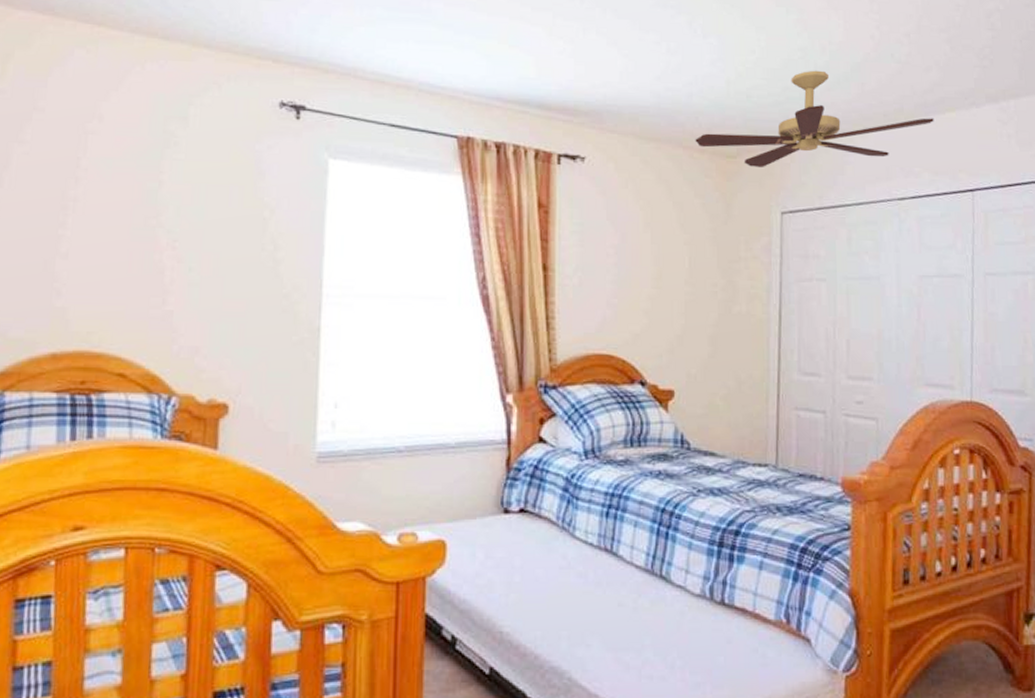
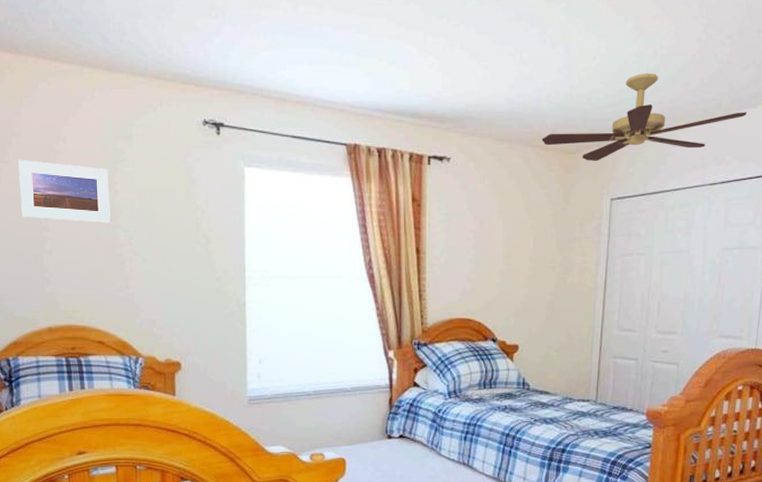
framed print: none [33,140,153,222] -> present [18,160,110,224]

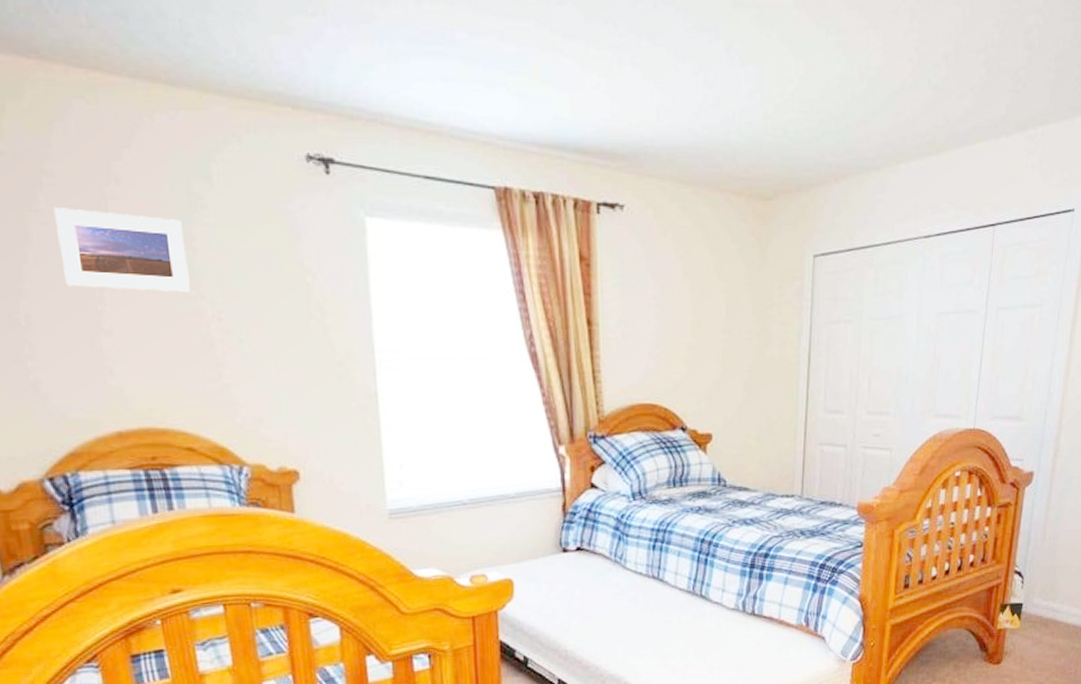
ceiling fan: present [541,73,747,161] -> none [732,100,964,209]

